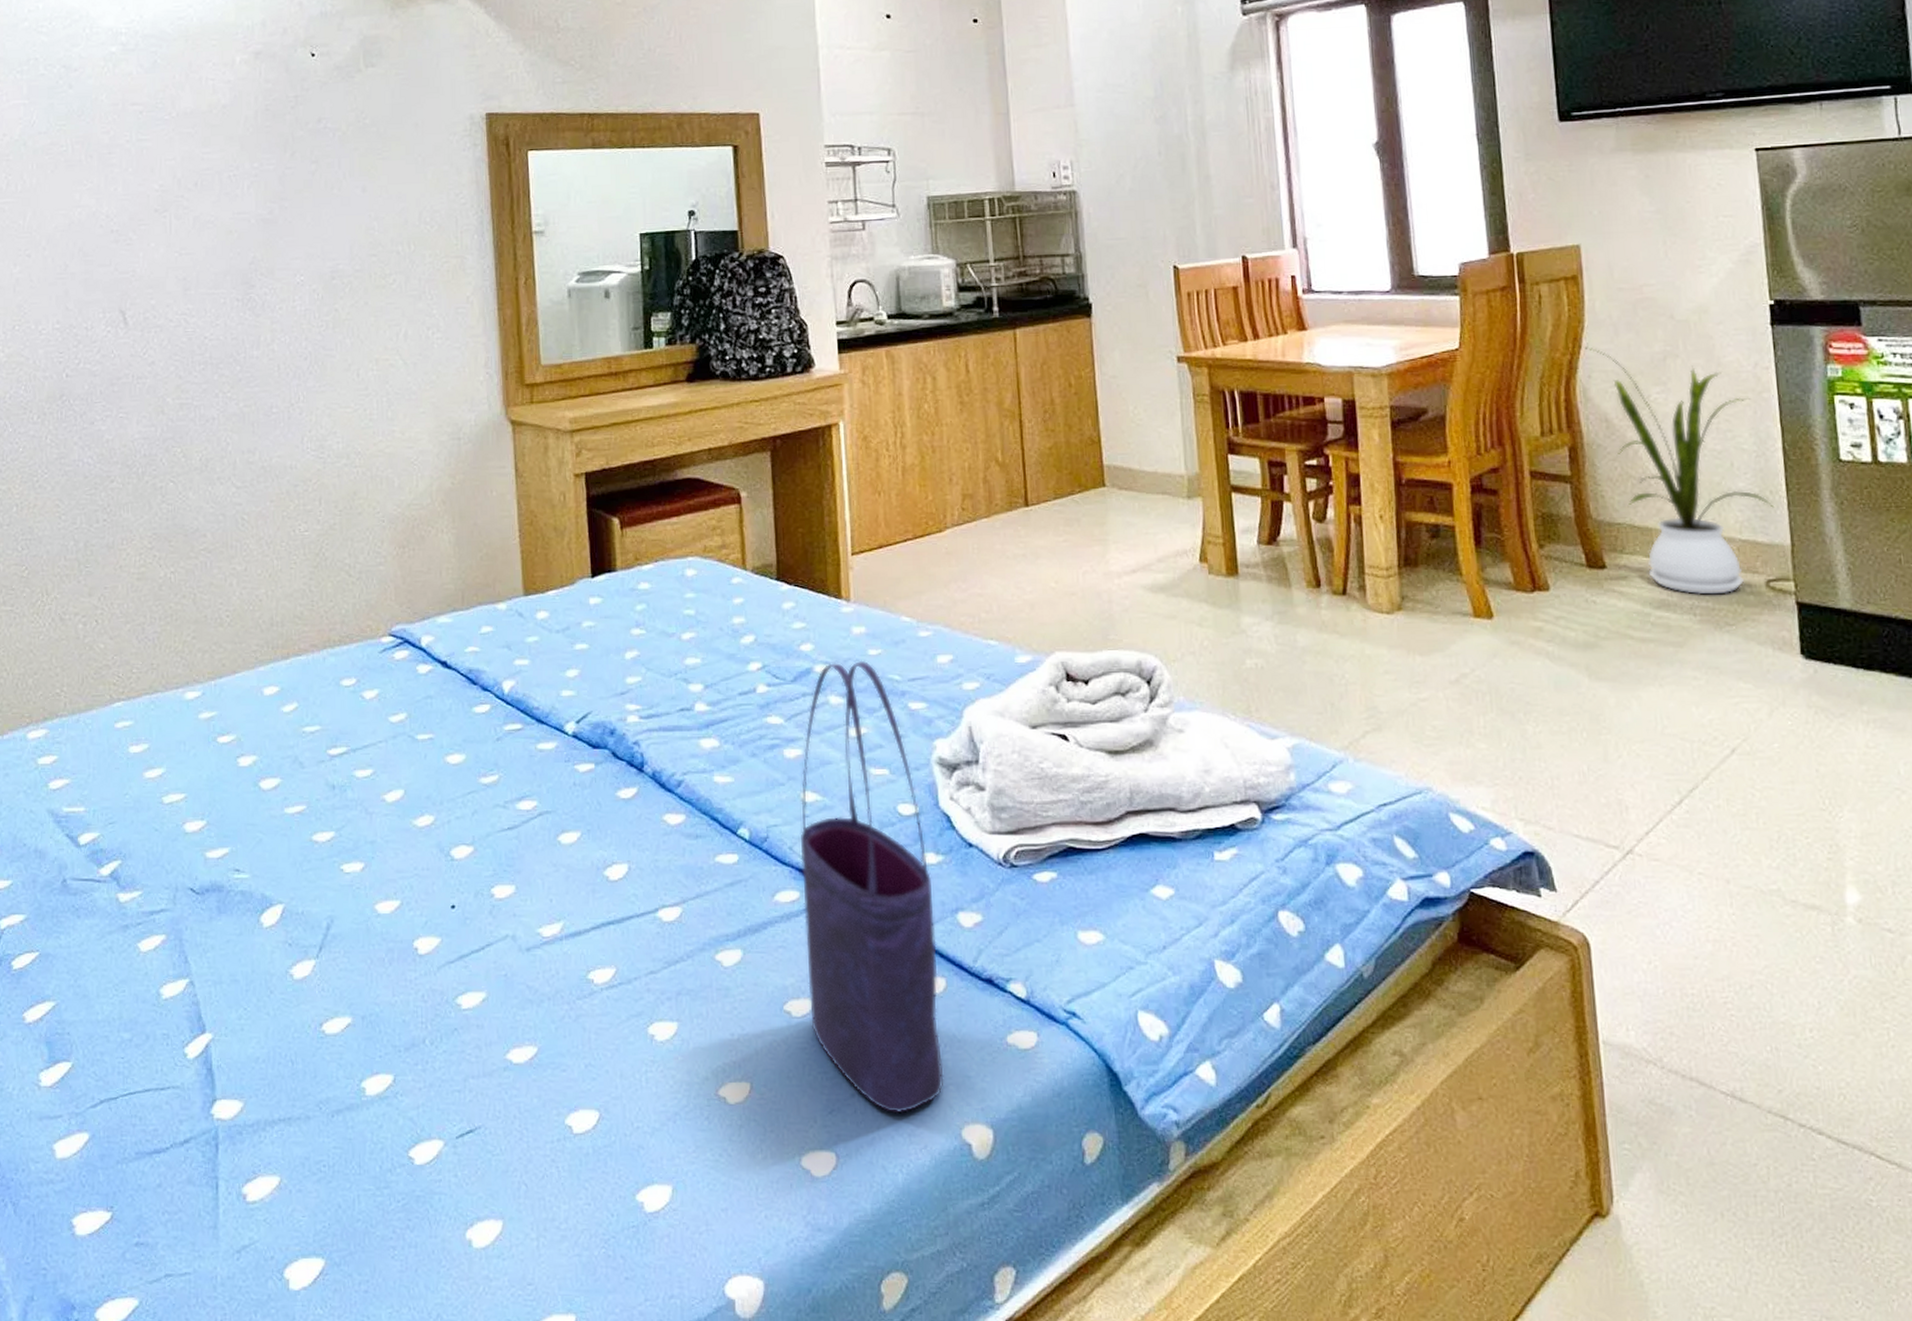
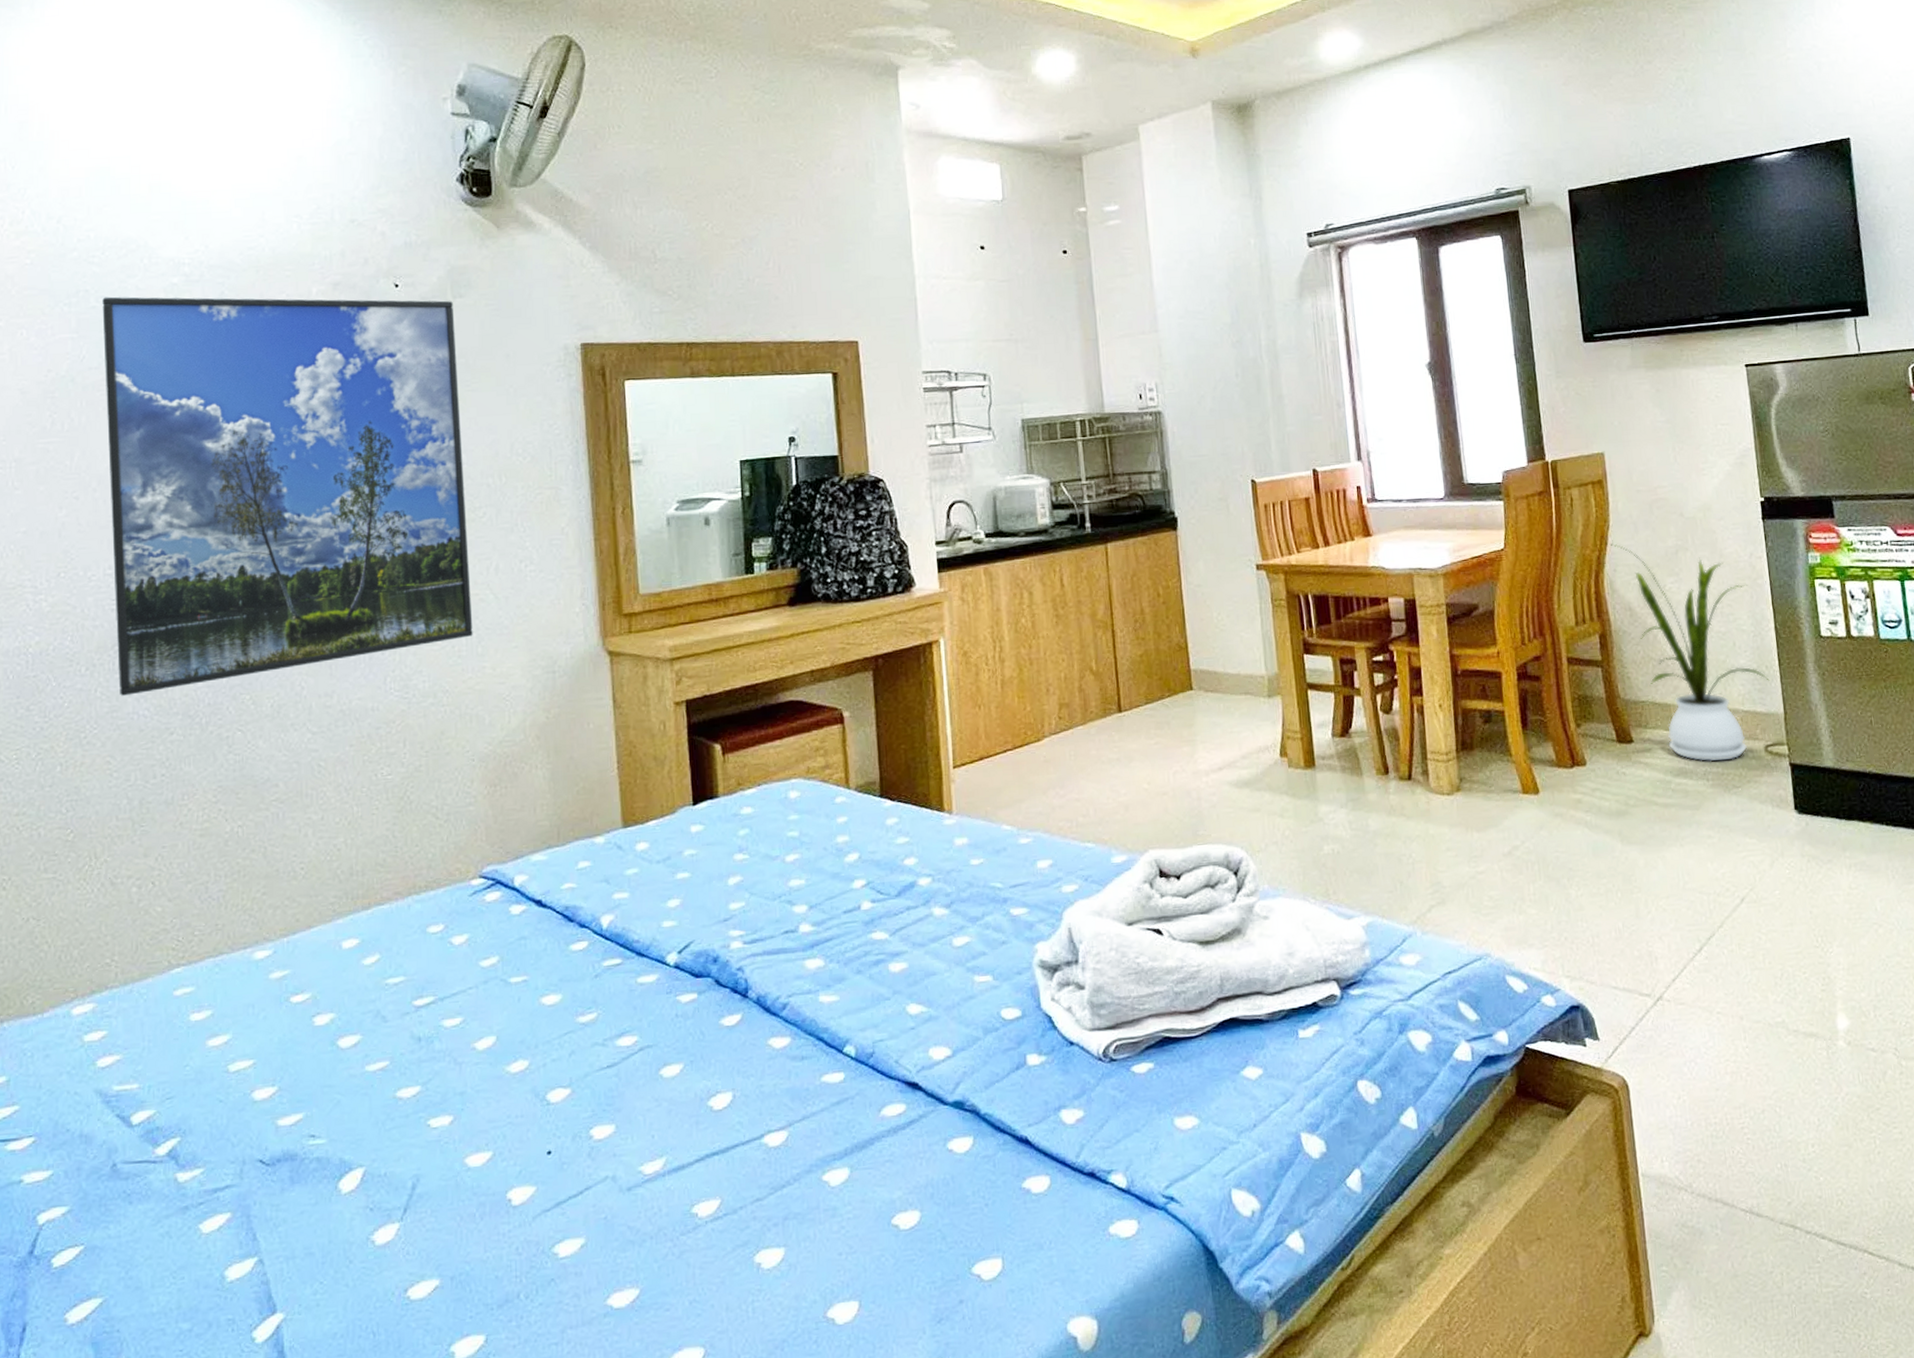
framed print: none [50,65,383,444] -> present [102,296,473,696]
tote bag: present [801,660,944,1114] -> none [906,870,1050,1315]

